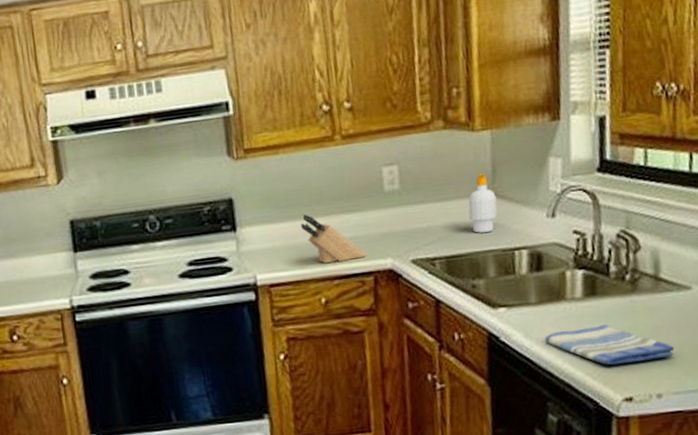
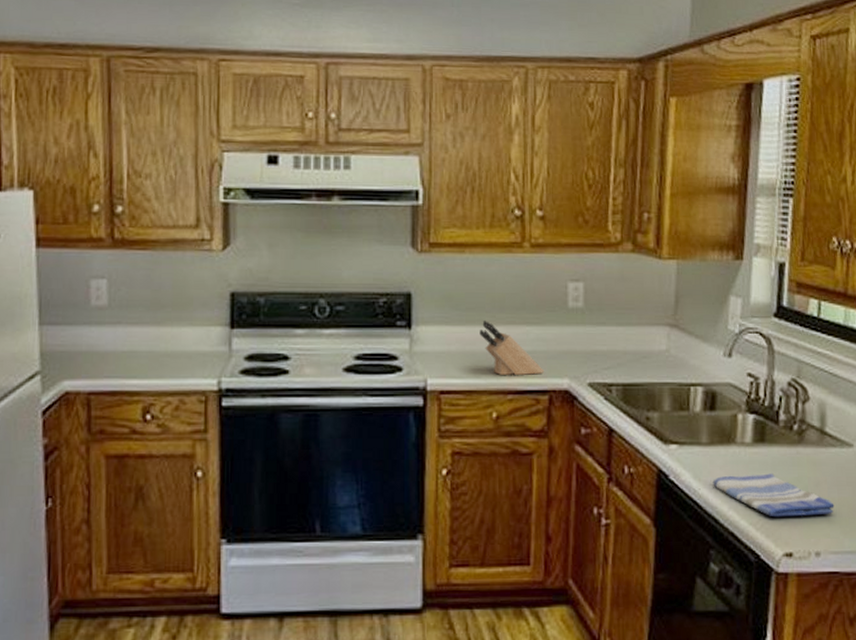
soap bottle: present [468,173,498,233] -> none [649,303,677,364]

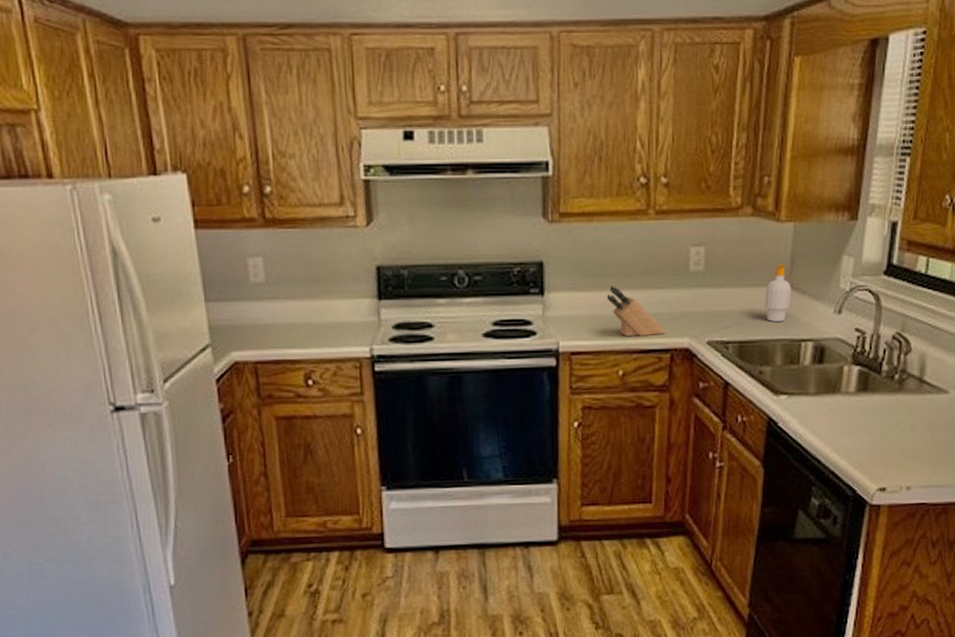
soap bottle: none [649,303,677,364] -> present [765,264,791,322]
dish towel: present [713,473,835,517] -> none [818,419,927,457]

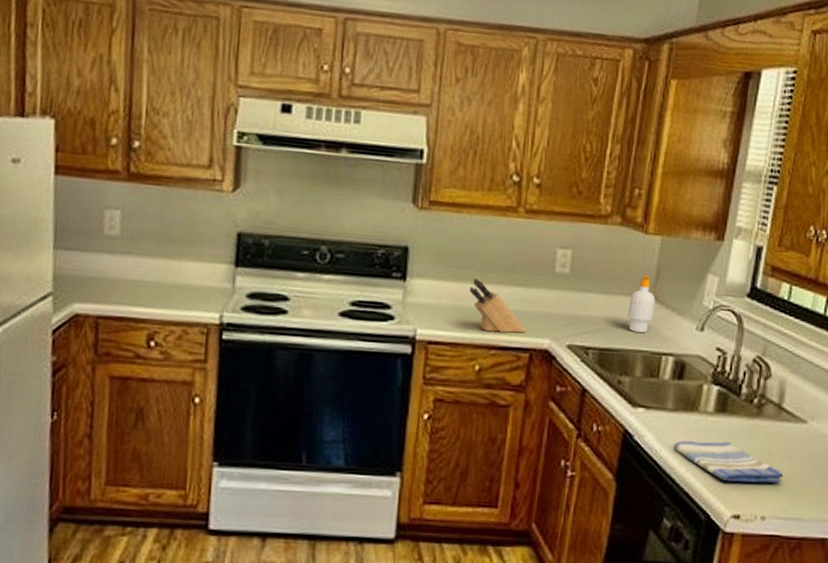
dish towel: none [818,419,927,457] -> present [673,440,783,483]

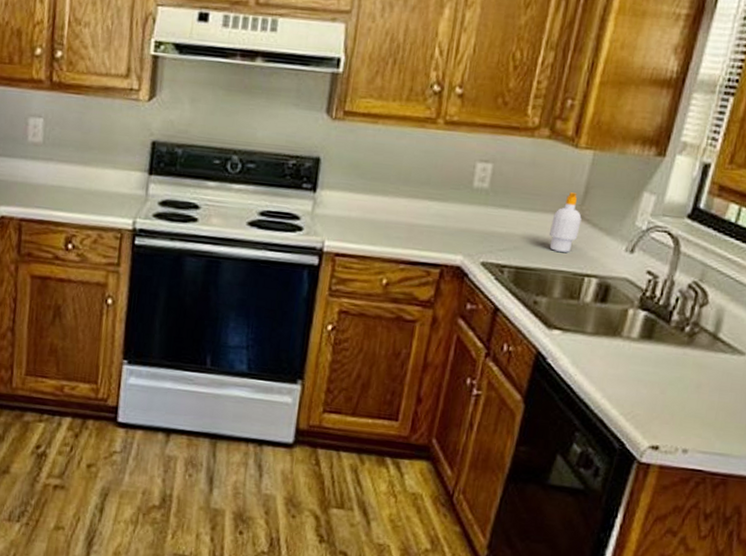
knife block: present [470,279,528,333] -> none [381,191,440,249]
dish towel: present [673,440,783,483] -> none [590,365,713,416]

